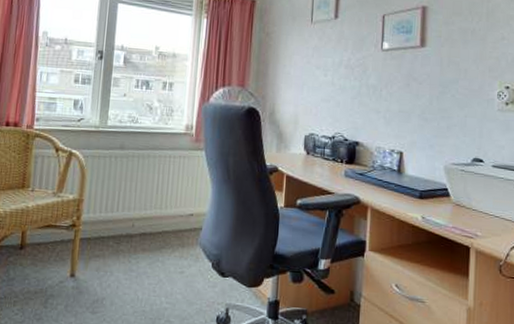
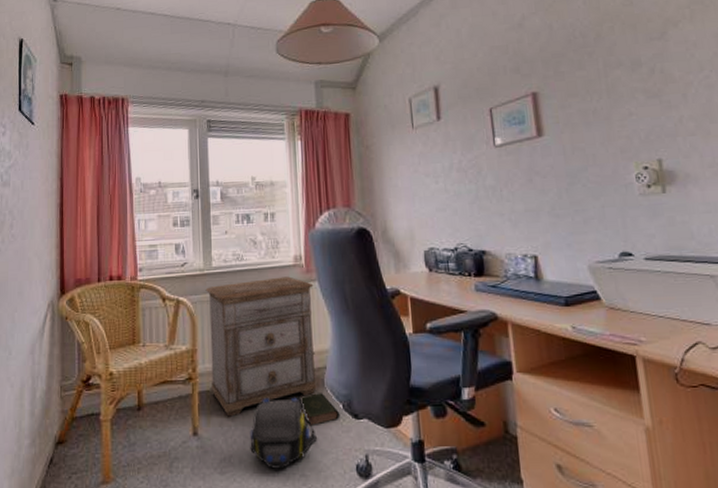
nightstand: none [92,142,201,264] -> present [205,276,318,417]
shoulder bag: none [122,249,185,314] -> present [249,396,317,469]
book: none [174,250,209,279] -> present [301,393,340,425]

